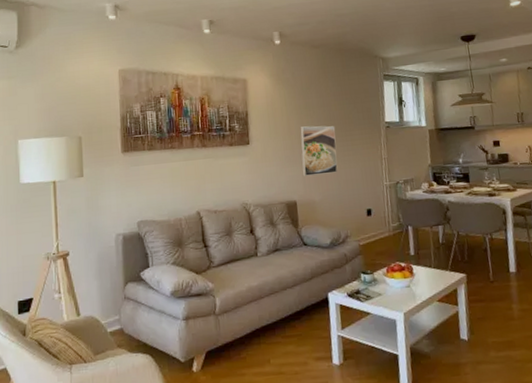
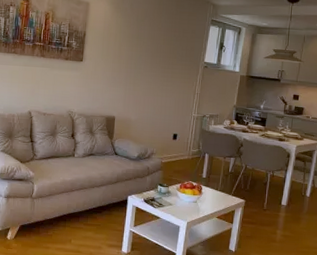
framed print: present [300,125,338,176] -> none [124,54,160,99]

